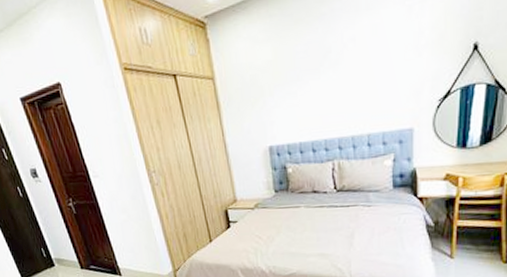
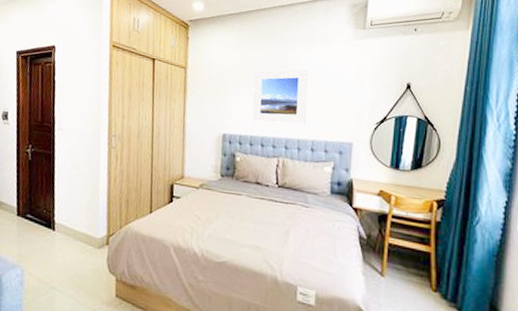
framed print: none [291,49,358,126] -> present [251,68,309,124]

